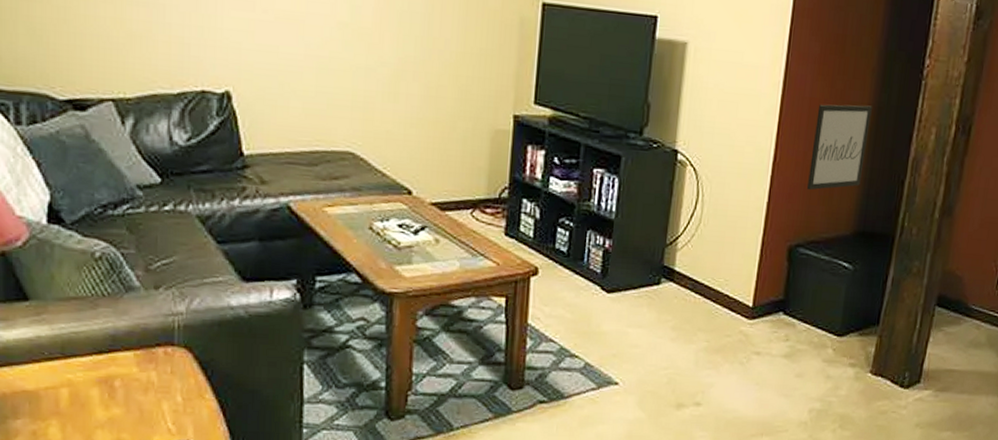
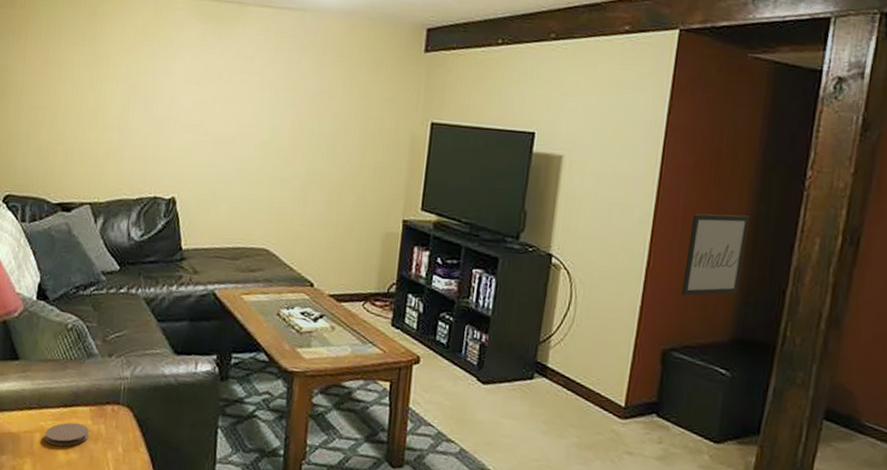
coaster: none [75,372,136,402] -> present [45,422,89,447]

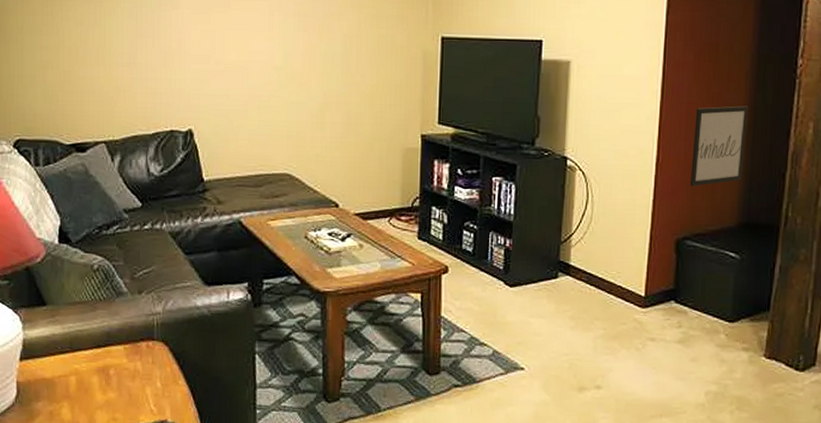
coaster: present [45,422,89,447] -> none [80,363,126,387]

